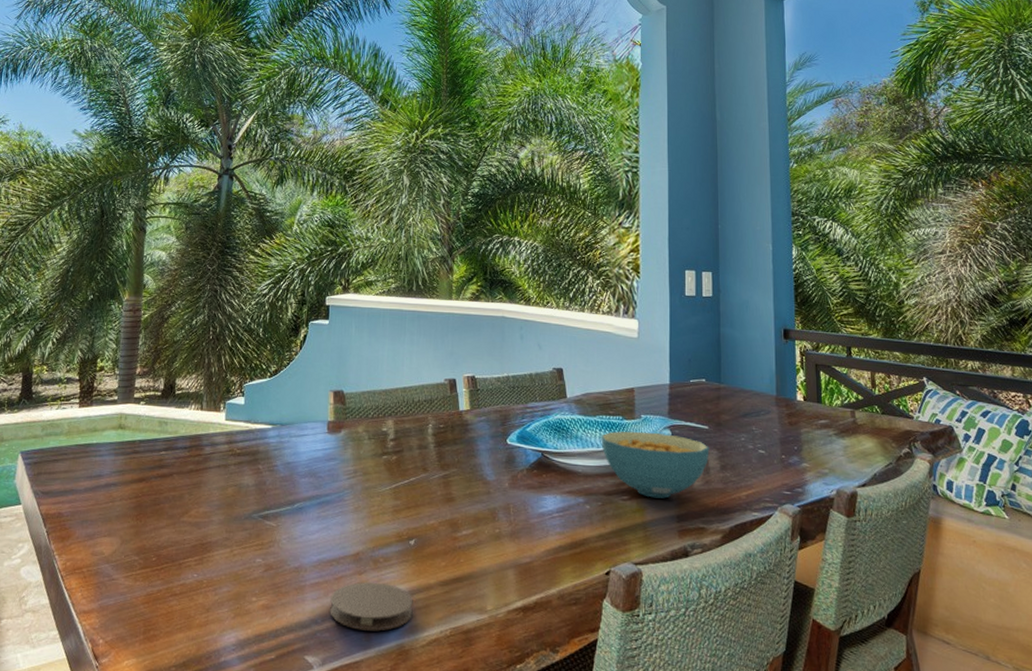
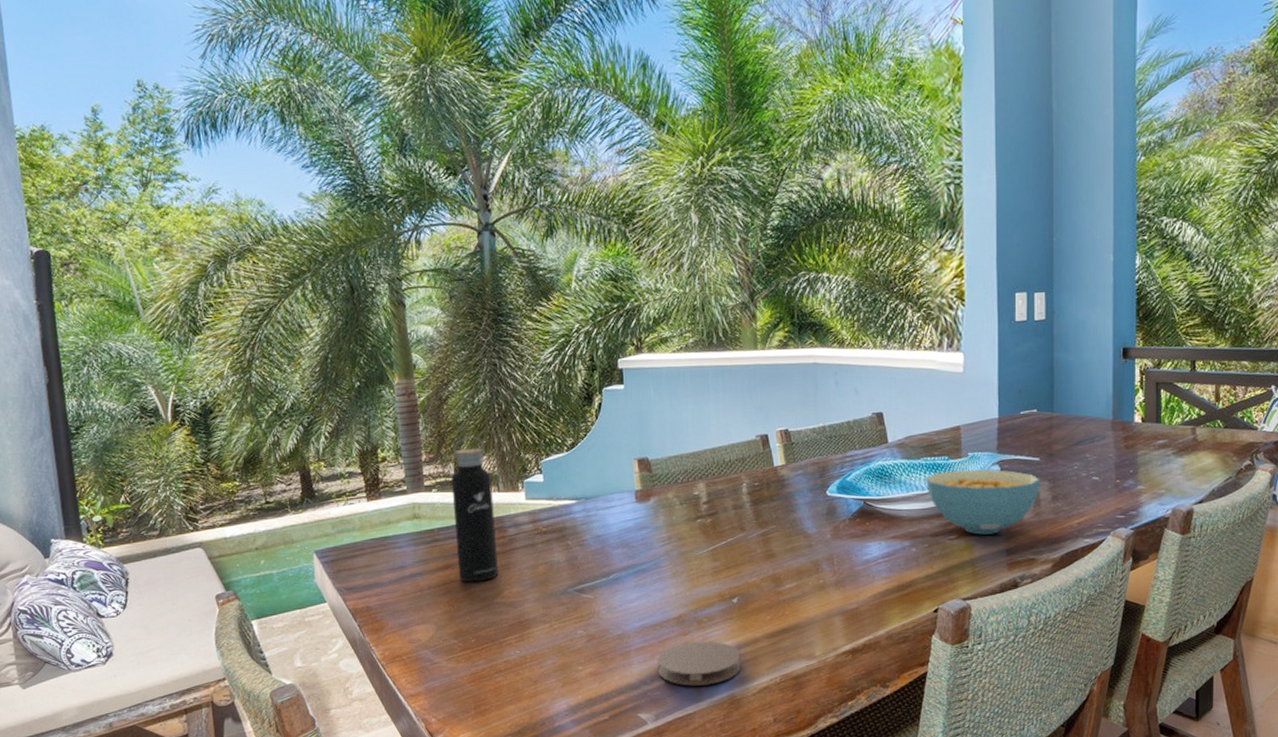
water bottle: none [151,355,197,498] -> present [451,436,498,582]

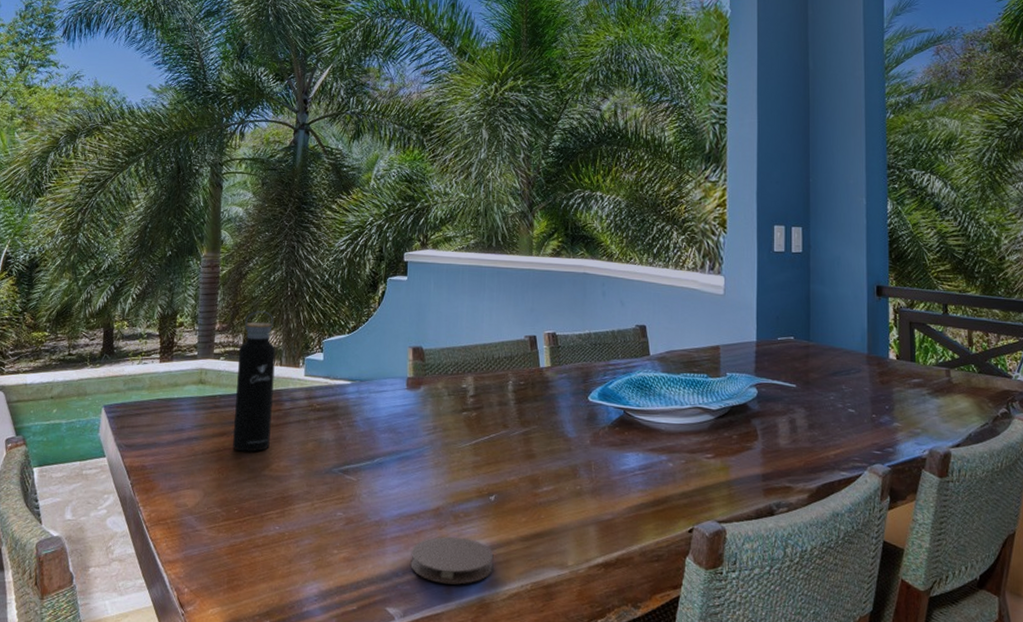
cereal bowl: present [926,469,1041,535] -> none [685,389,797,457]

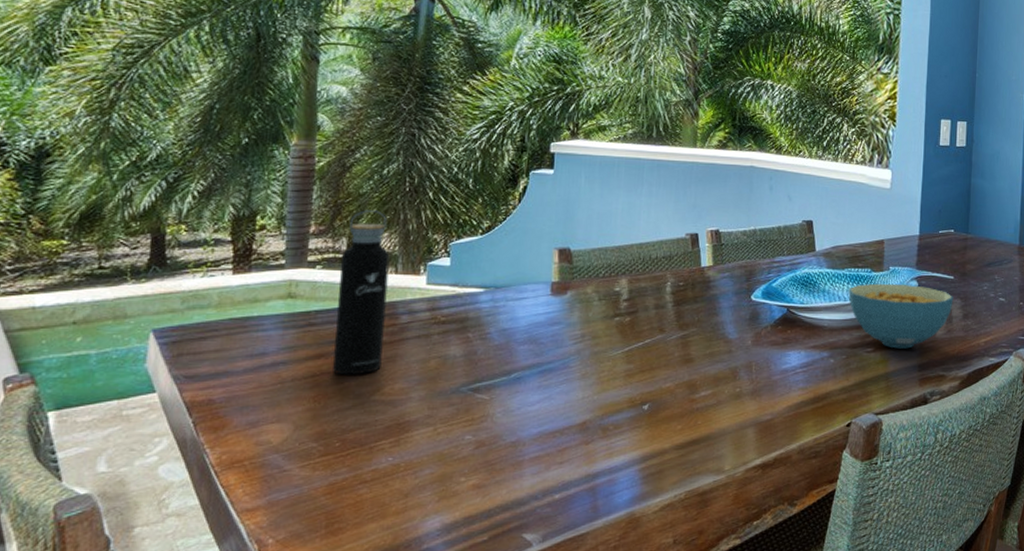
coaster: present [410,536,494,585] -> none [552,451,646,502]
cereal bowl: none [685,389,797,457] -> present [848,283,954,349]

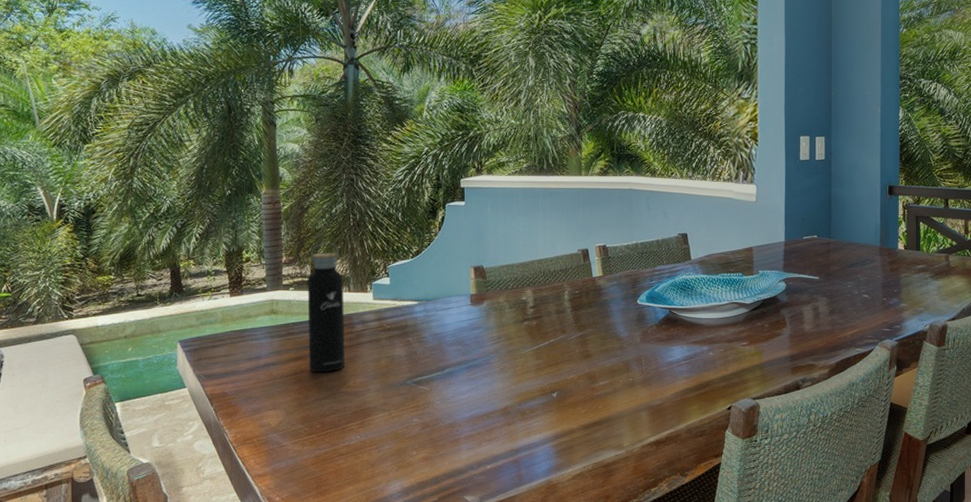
cereal bowl: present [848,283,954,349] -> none [723,285,820,342]

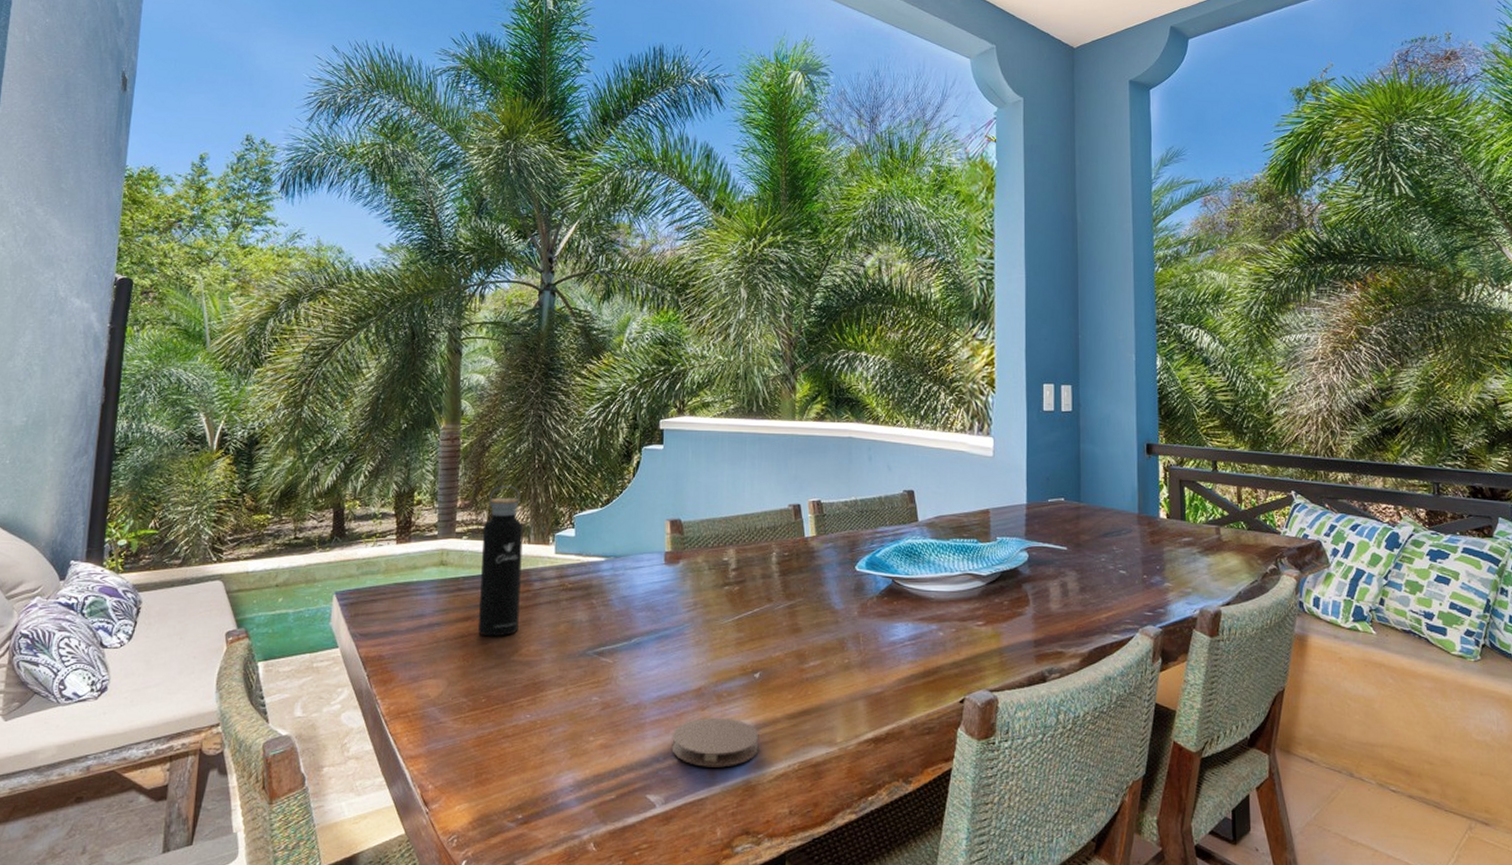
coaster: none [484,430,558,472] -> present [672,717,759,768]

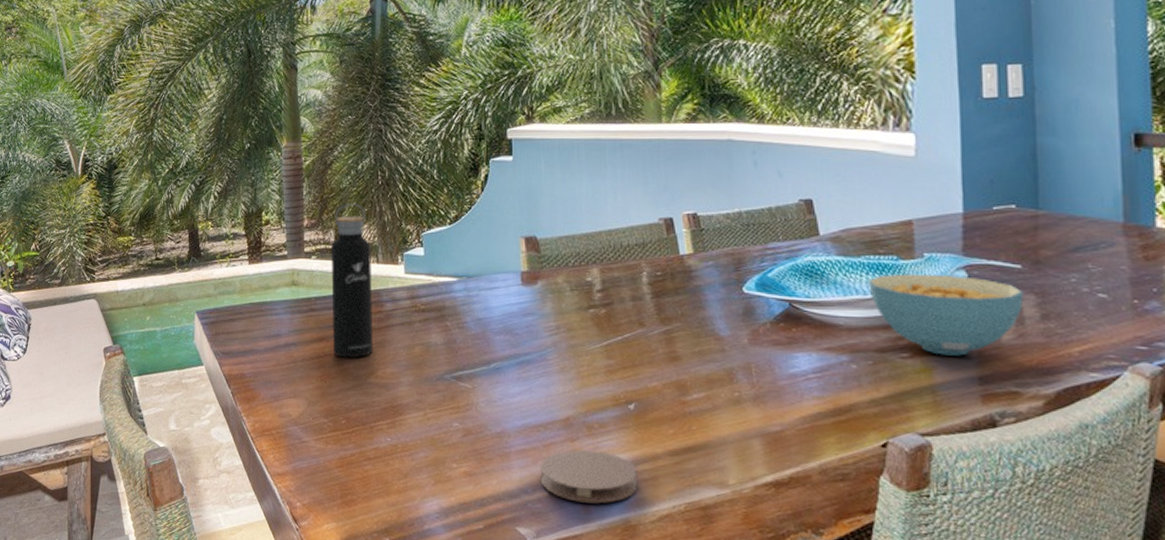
cereal bowl: none [955,554,1068,623] -> present [868,273,1024,356]

